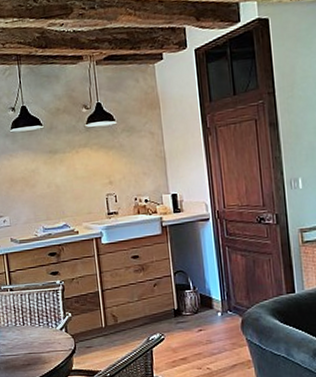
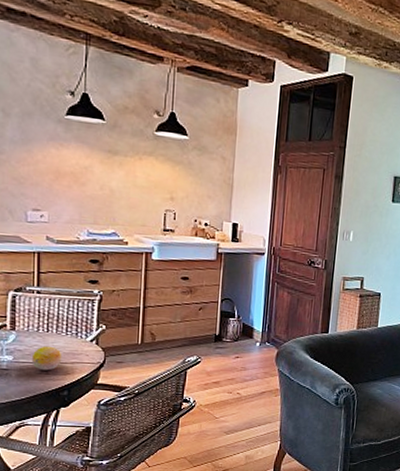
fruit: none [14,338,39,362] -> present [31,346,62,371]

